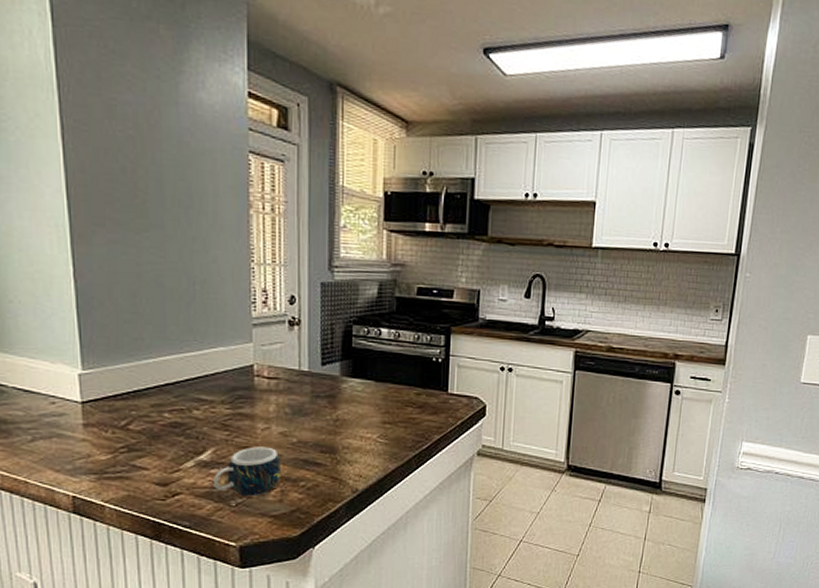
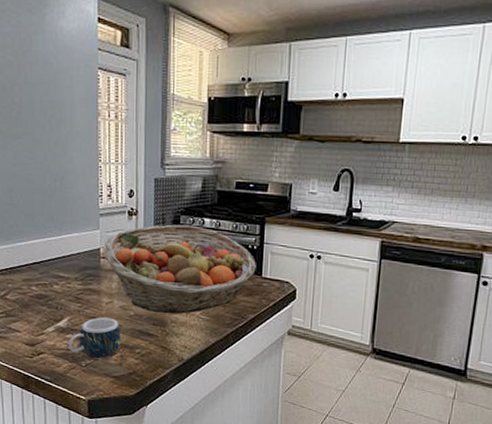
fruit basket: none [258,335,441,439] -> present [103,224,256,314]

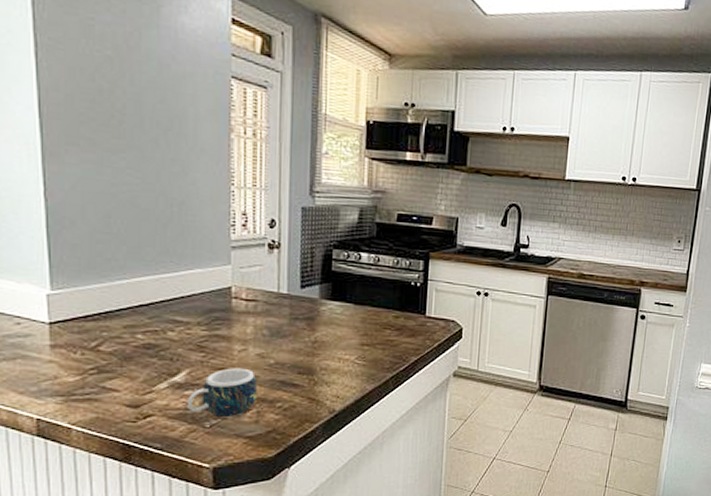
fruit basket: present [103,224,256,314] -> none [236,259,420,361]

